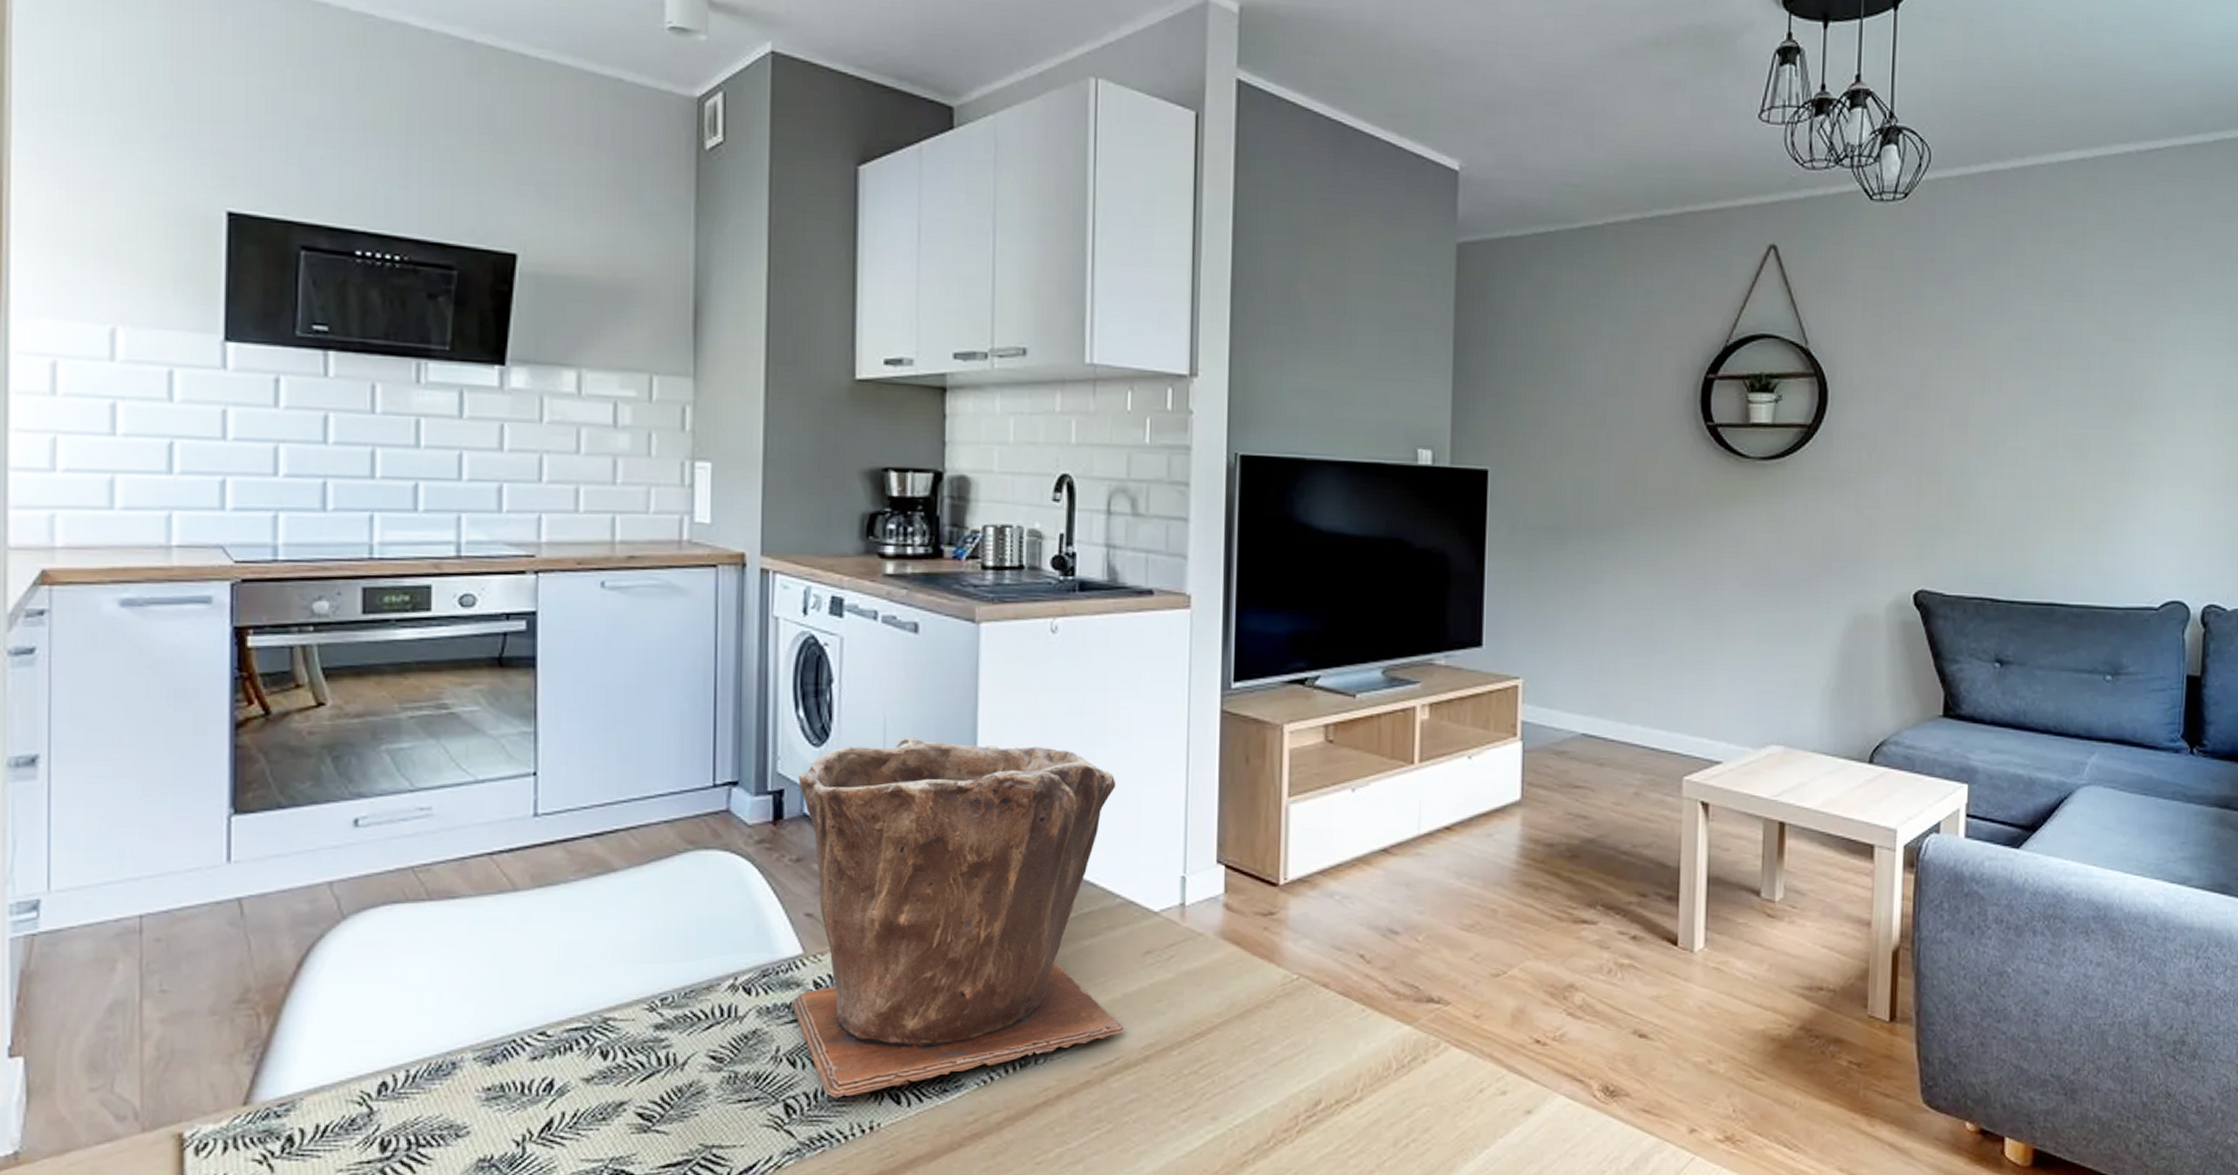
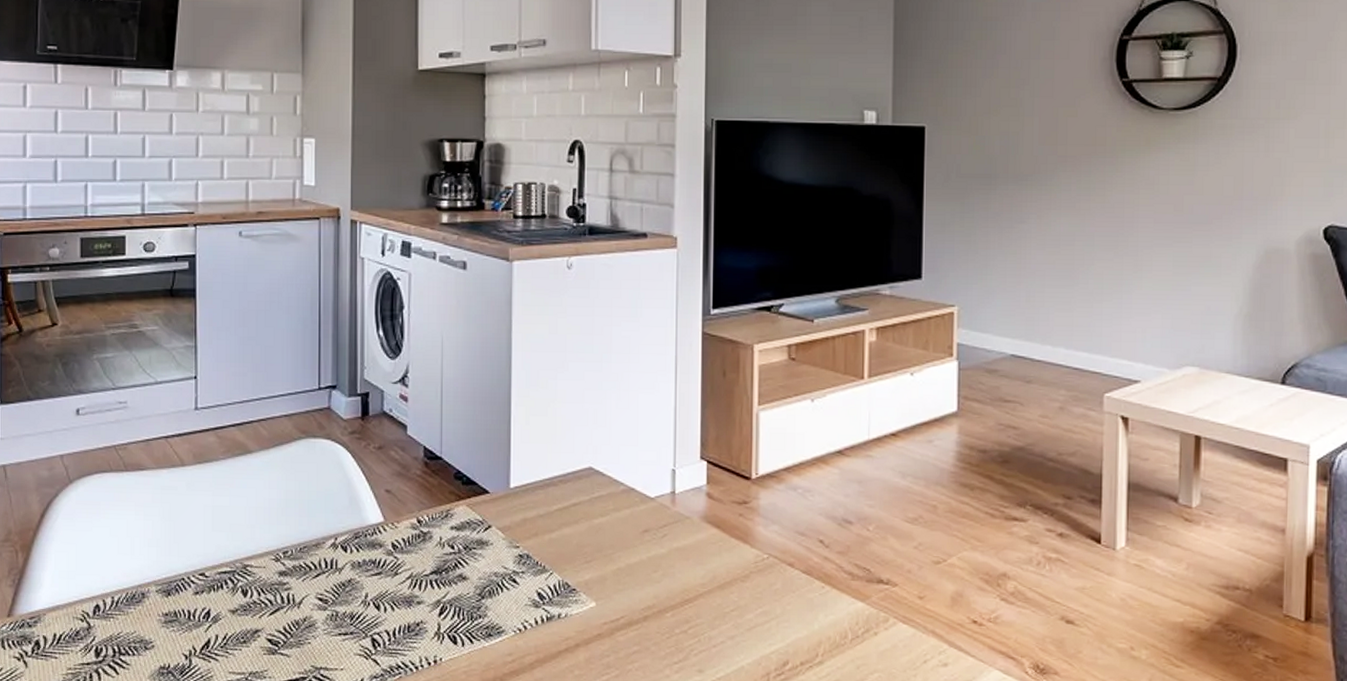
plant pot: present [791,738,1125,1099] -> none [376,353,629,637]

